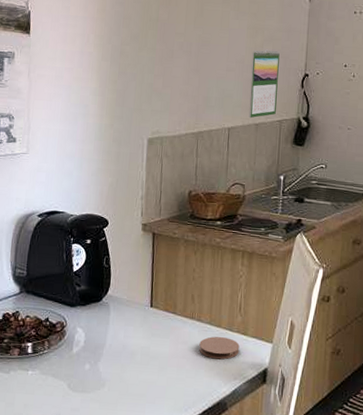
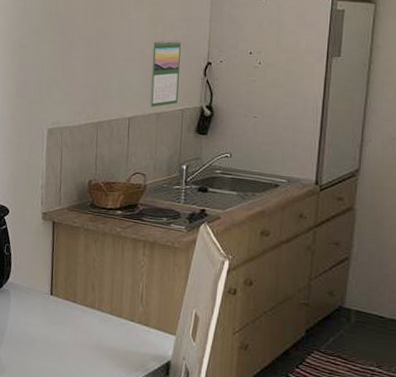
coaster: present [199,336,240,360] -> none [99,326,142,350]

